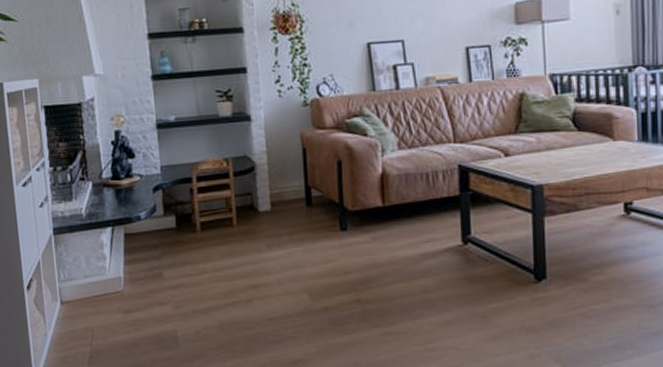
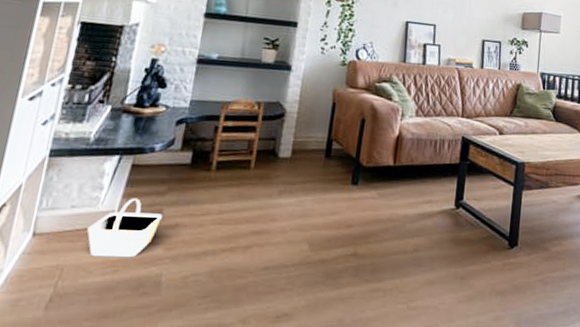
basket: none [103,264,163,319] -> present [87,198,162,258]

